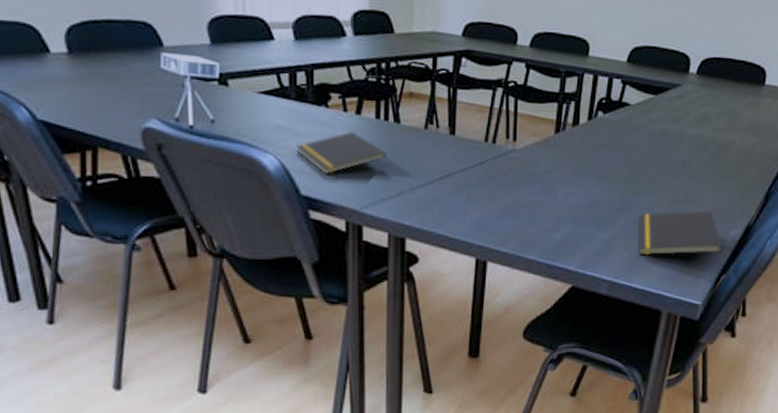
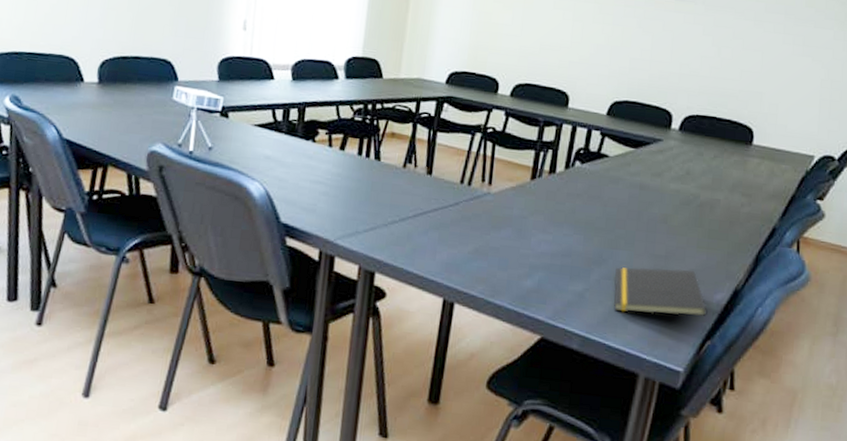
notepad: present [296,131,388,174] -> none [282,165,366,204]

